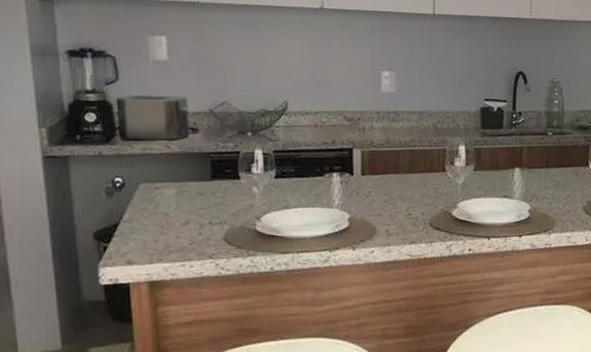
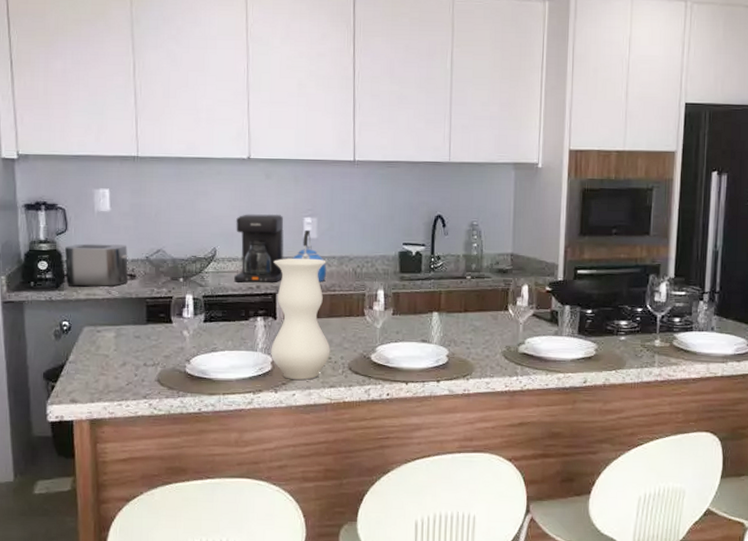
coffee maker: none [308,66,361,138] -> present [234,214,284,283]
vase: none [348,112,411,236] -> present [271,258,330,380]
kettle: none [369,84,406,138] -> present [292,230,327,283]

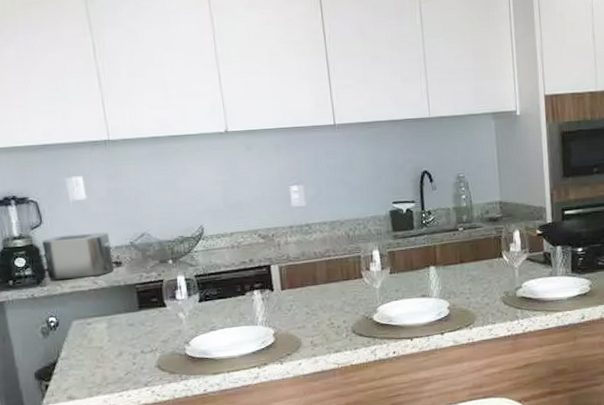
coffee maker: present [234,214,284,283] -> none [220,186,275,258]
vase: present [271,258,330,380] -> none [264,226,332,349]
kettle: present [292,230,327,283] -> none [282,199,320,250]

